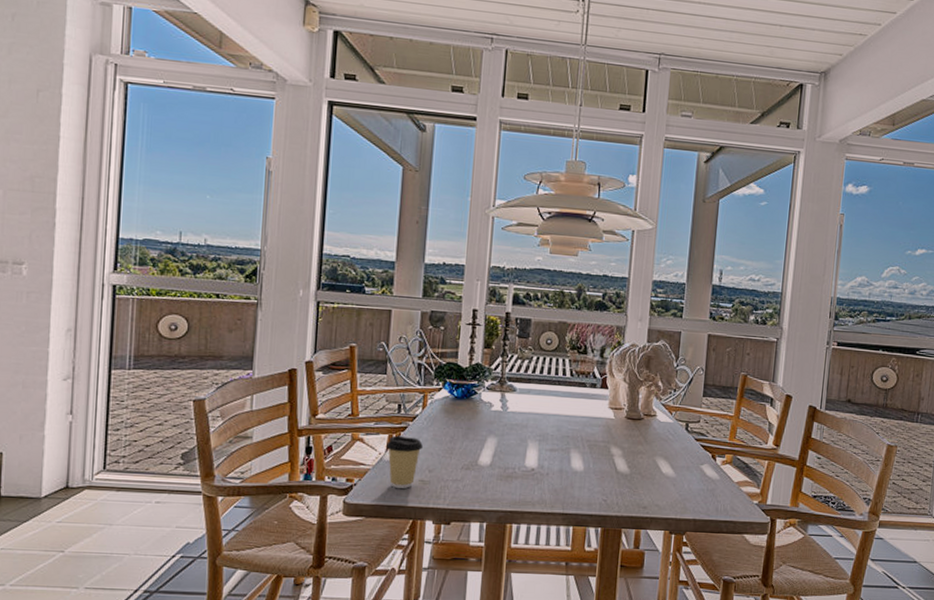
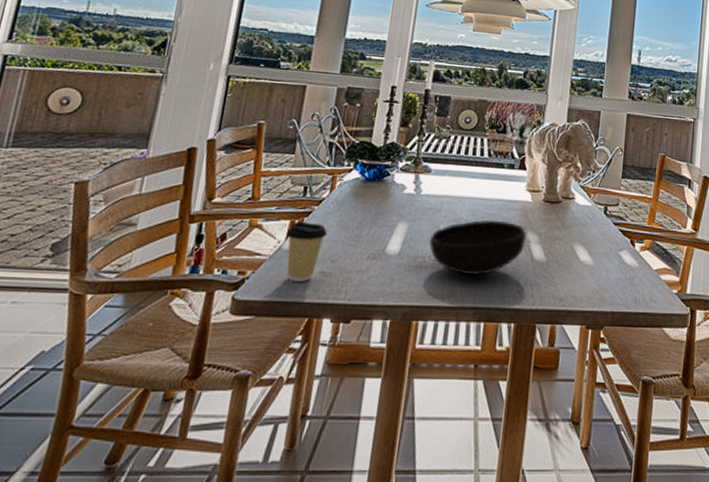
bowl: none [518,435,611,485] -> present [429,220,527,275]

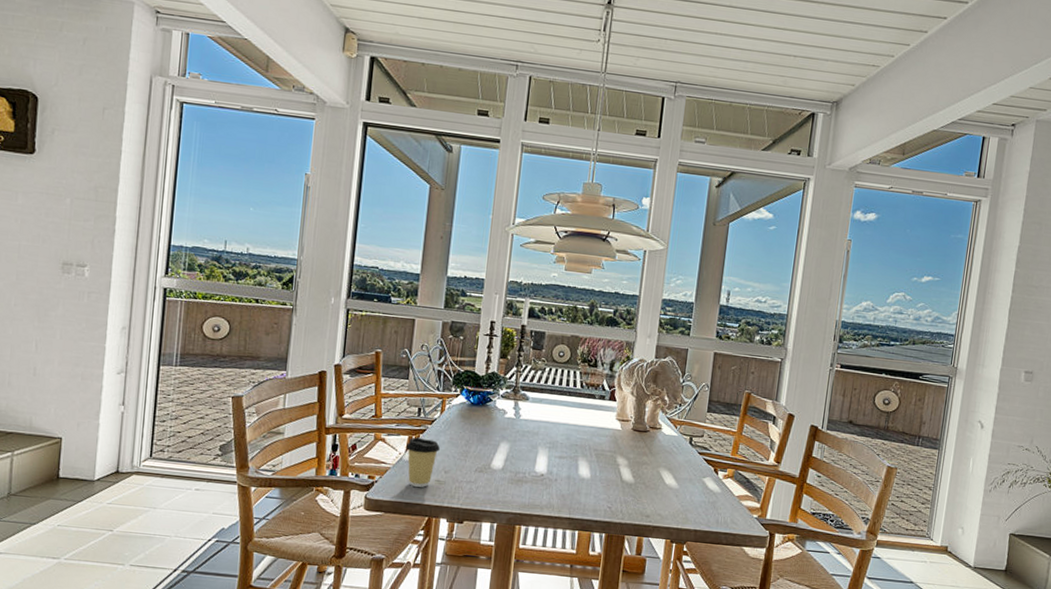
bowl: present [429,220,527,275] -> none [529,444,617,491]

